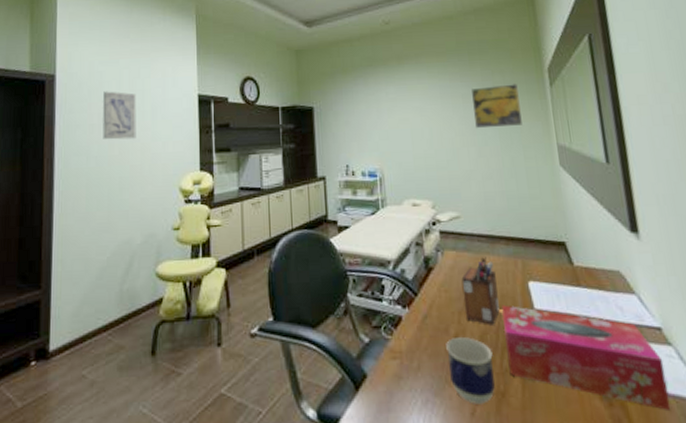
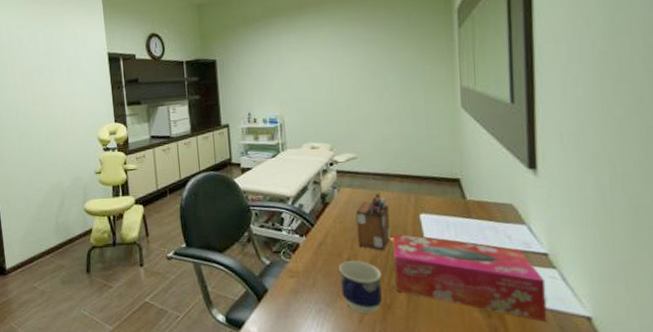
wall art: present [103,91,136,140] -> none [23,53,56,98]
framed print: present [470,82,522,129] -> none [373,25,425,74]

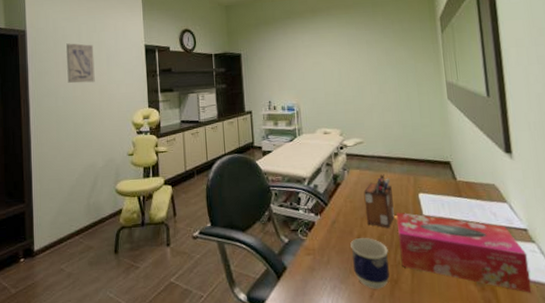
wall art: none [23,53,56,98] -> present [66,43,95,84]

